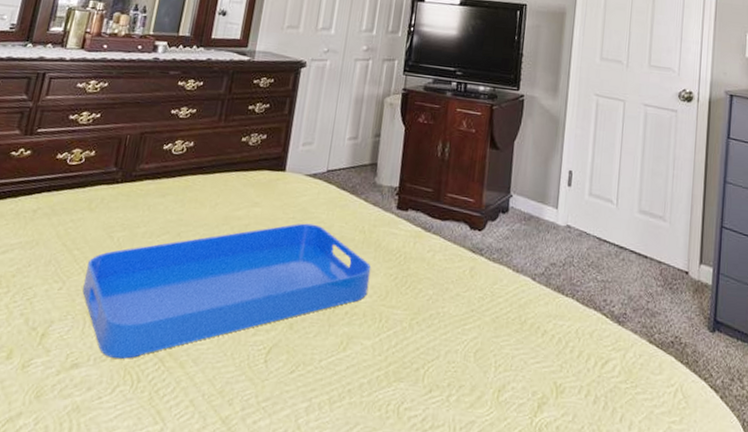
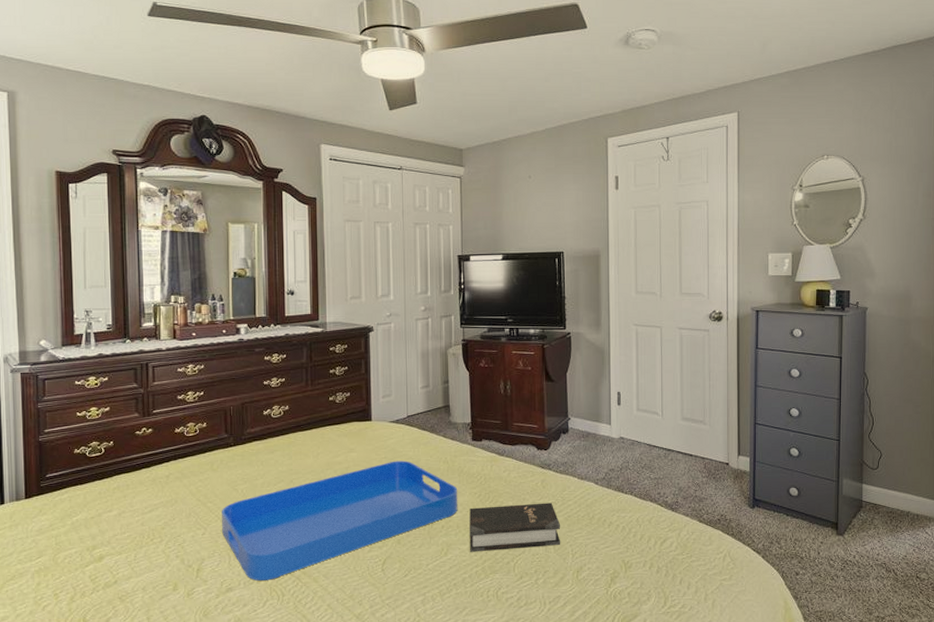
hardback book: none [374,292,486,354] -> present [469,503,561,552]

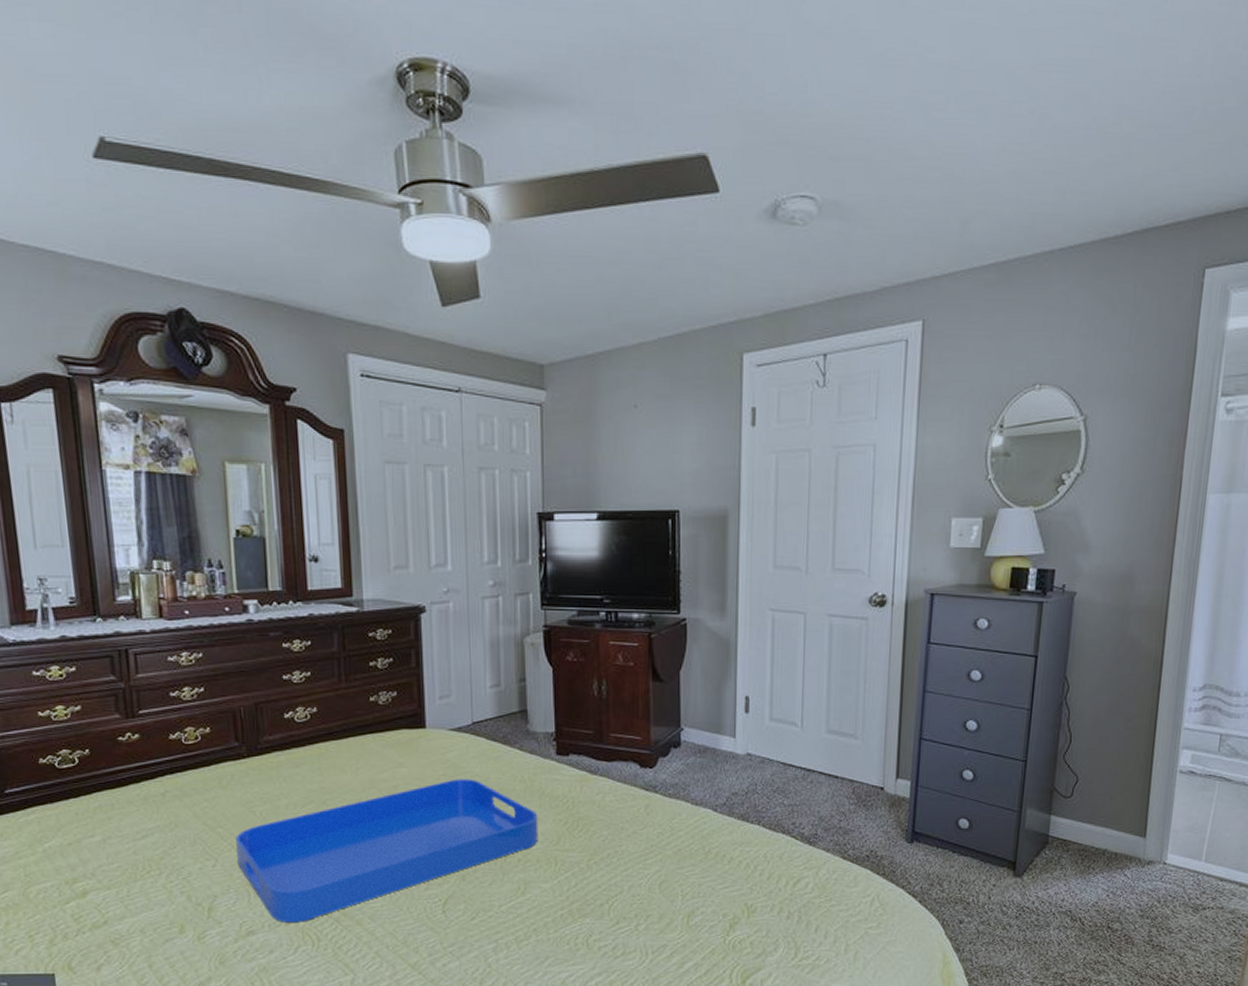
hardback book: present [469,503,561,552] -> none [553,833,669,892]

